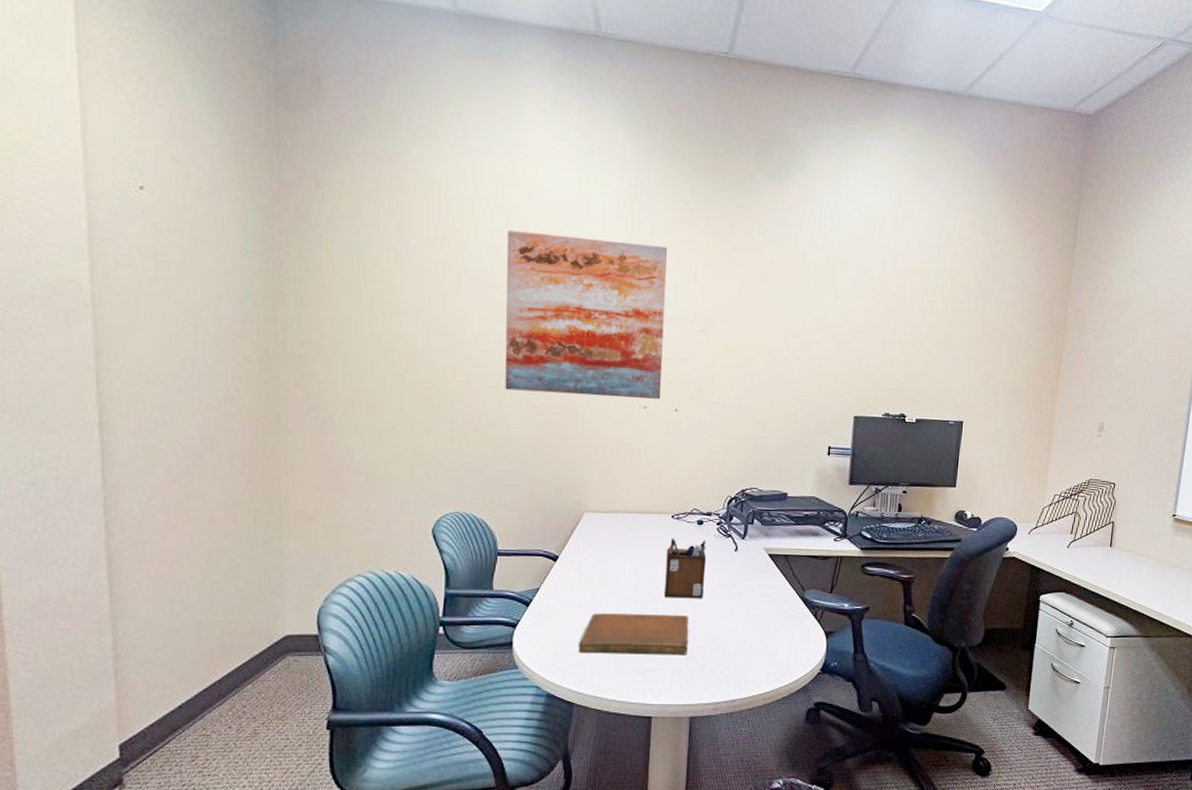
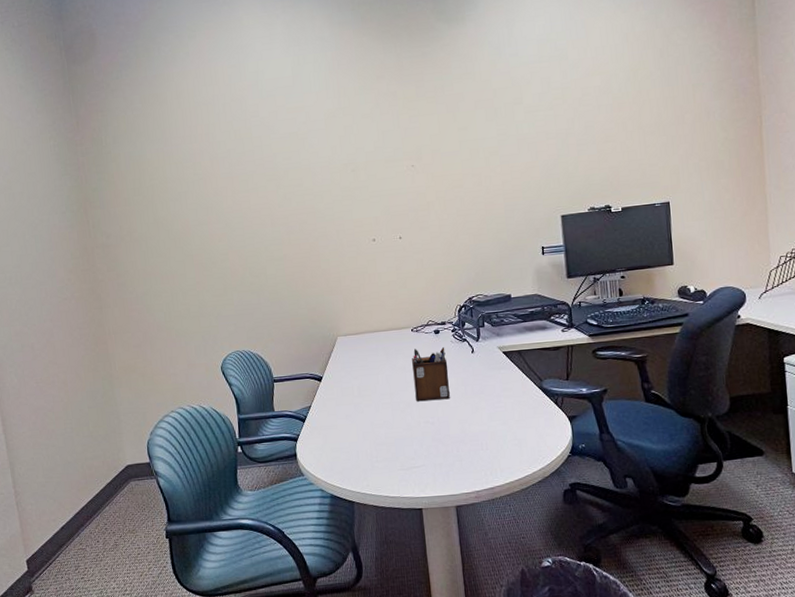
wall art: present [505,230,668,399] -> none [242,102,386,245]
notebook: present [579,613,689,656] -> none [350,415,445,458]

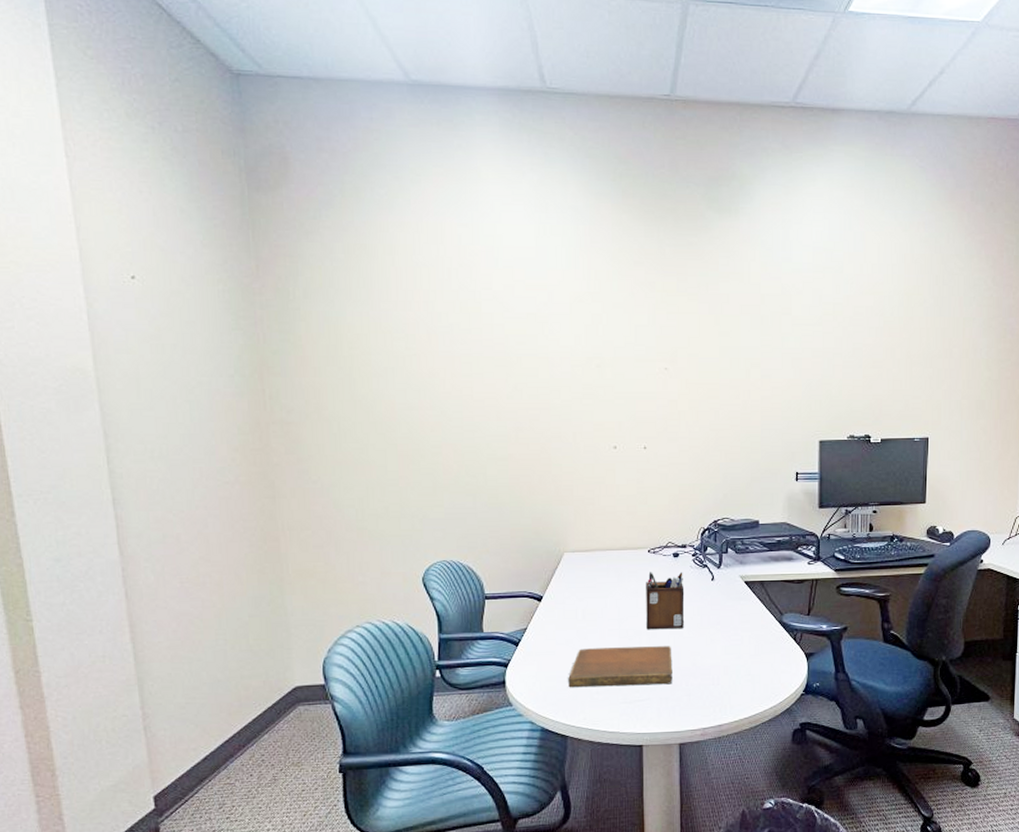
notebook: none [350,415,445,458] -> present [568,646,673,688]

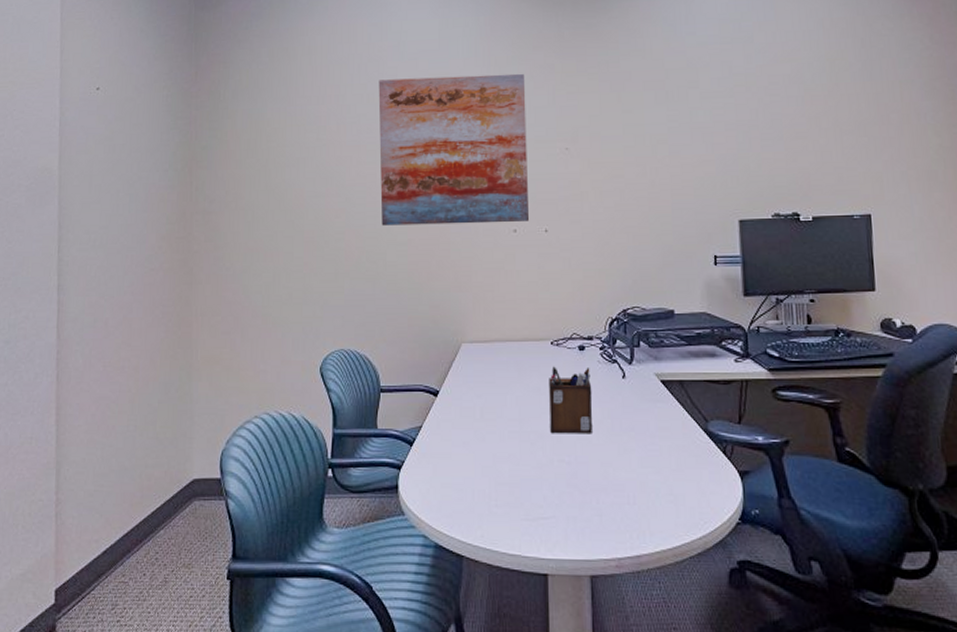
wall art: none [471,287,629,440] -> present [378,73,530,226]
notebook: present [568,646,673,688] -> none [465,452,581,501]

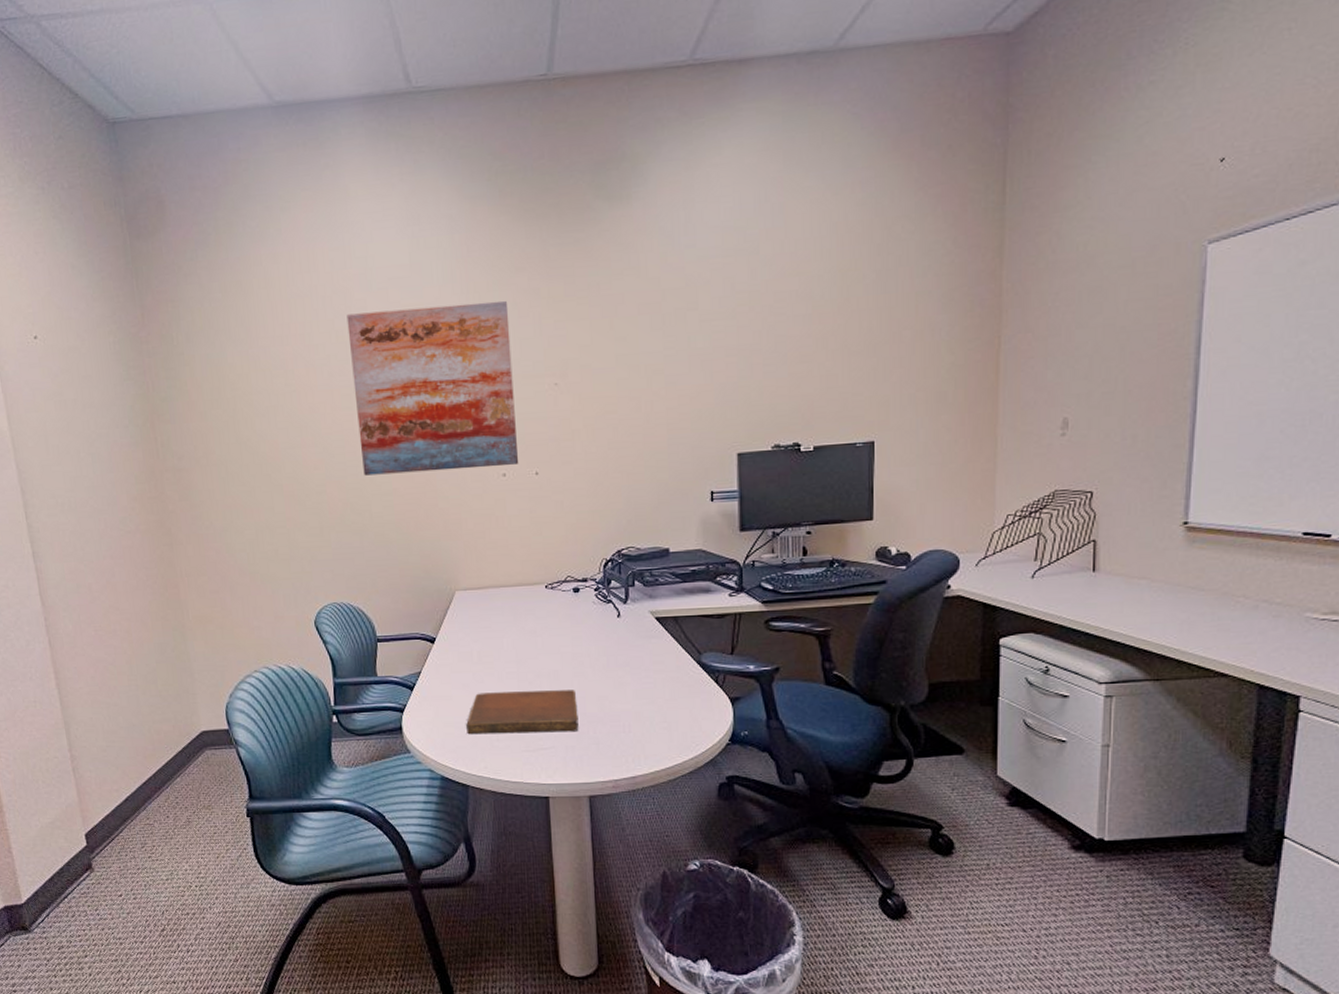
notebook: none [465,452,581,501] -> present [466,690,579,735]
desk organizer: present [549,366,593,434] -> none [544,609,588,673]

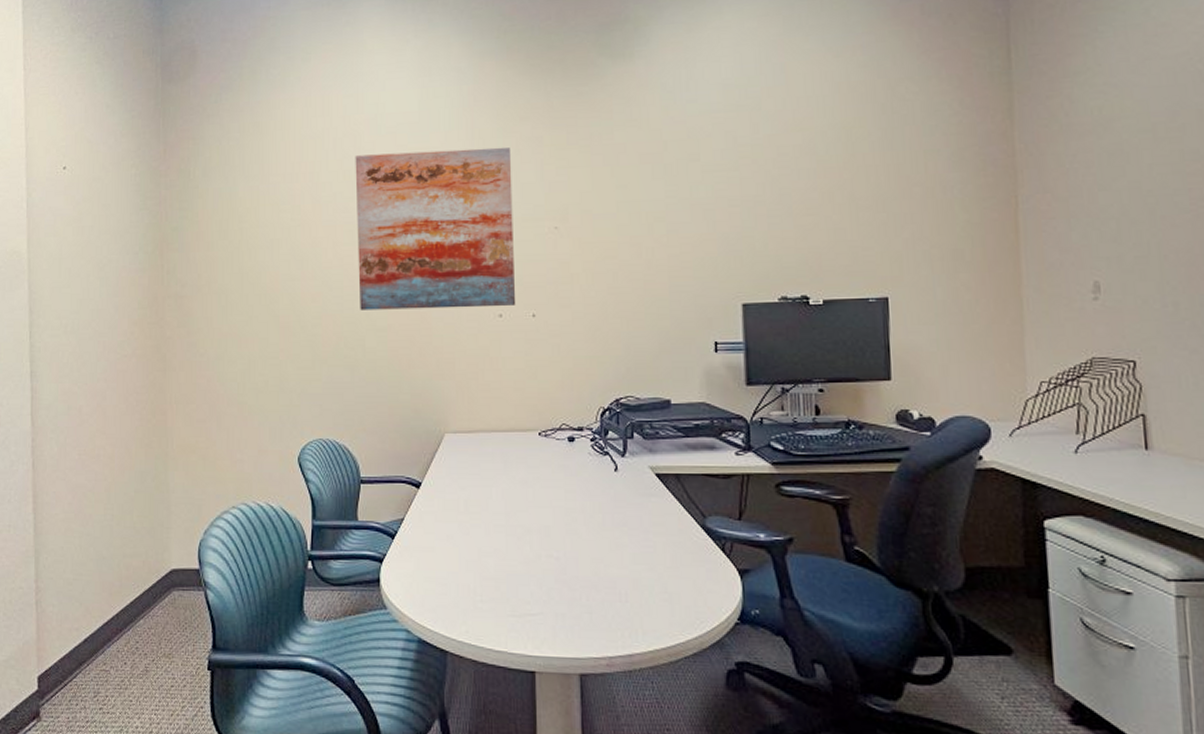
notebook: present [466,690,579,735] -> none [448,546,570,597]

